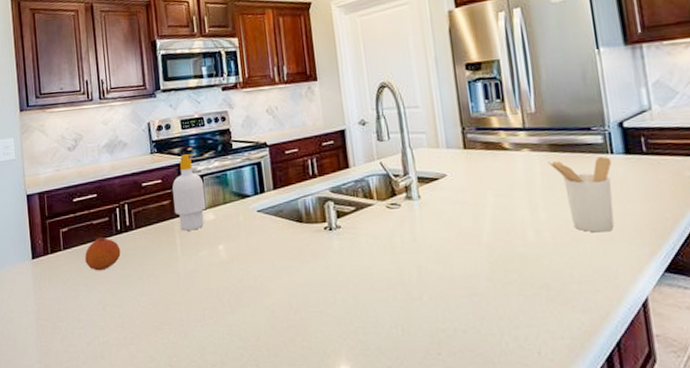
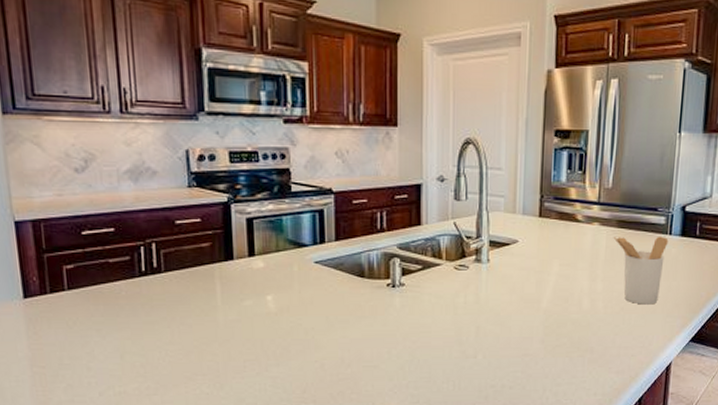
fruit: present [85,237,121,271] -> none [97,278,145,316]
soap bottle: present [172,154,207,231] -> none [214,192,255,278]

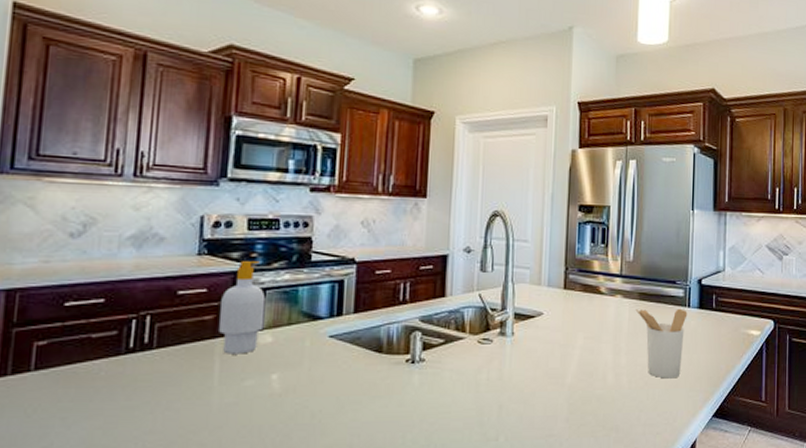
soap bottle: none [214,192,255,278] -> present [219,261,266,354]

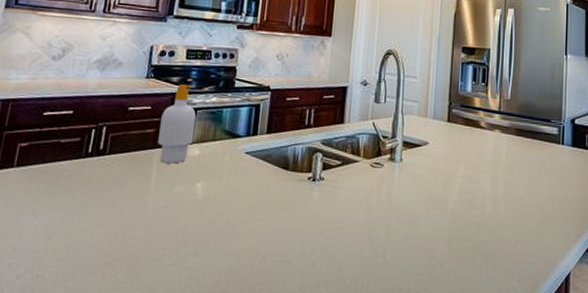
utensil holder: present [635,308,688,379] -> none [512,144,561,212]

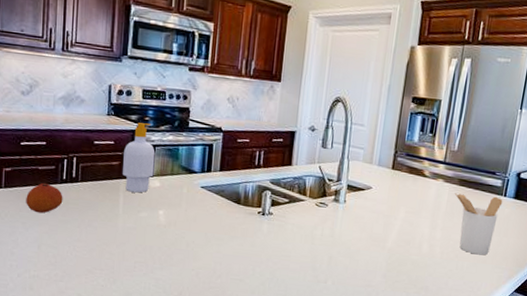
fruit: none [40,158,86,195] -> present [26,182,63,214]
utensil holder: none [512,144,561,212] -> present [454,193,503,256]

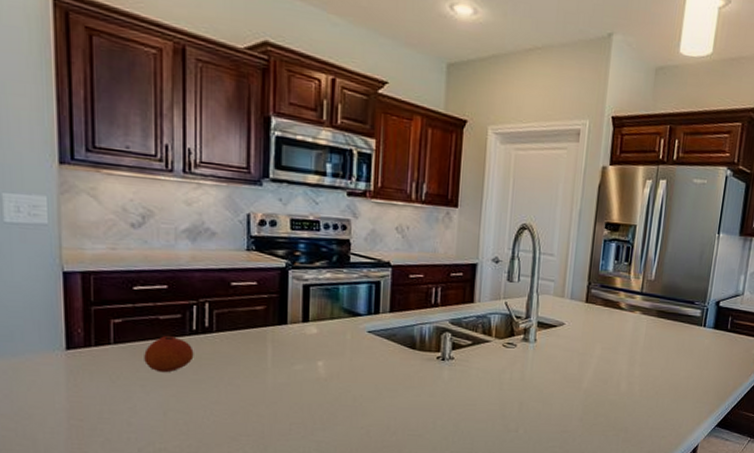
soap bottle: present [123,122,155,193] -> none [270,258,310,342]
utensil holder: present [454,193,503,256] -> none [652,326,703,391]

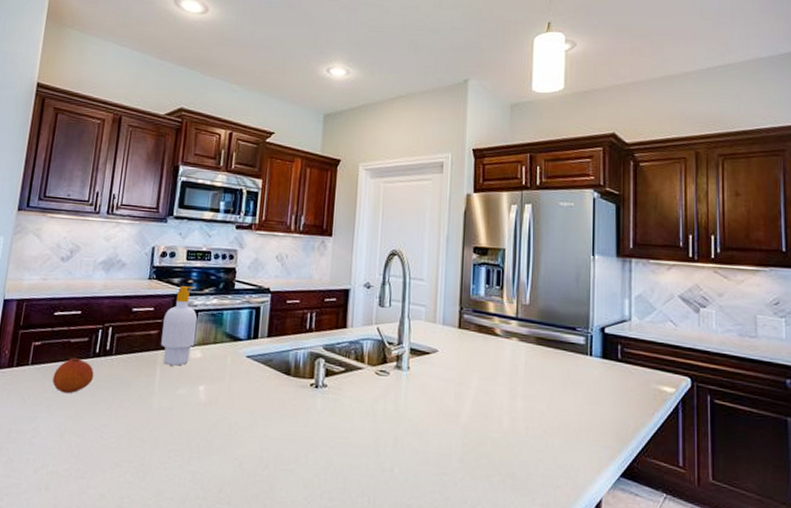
soap bottle: none [270,258,310,342] -> present [161,286,198,366]

